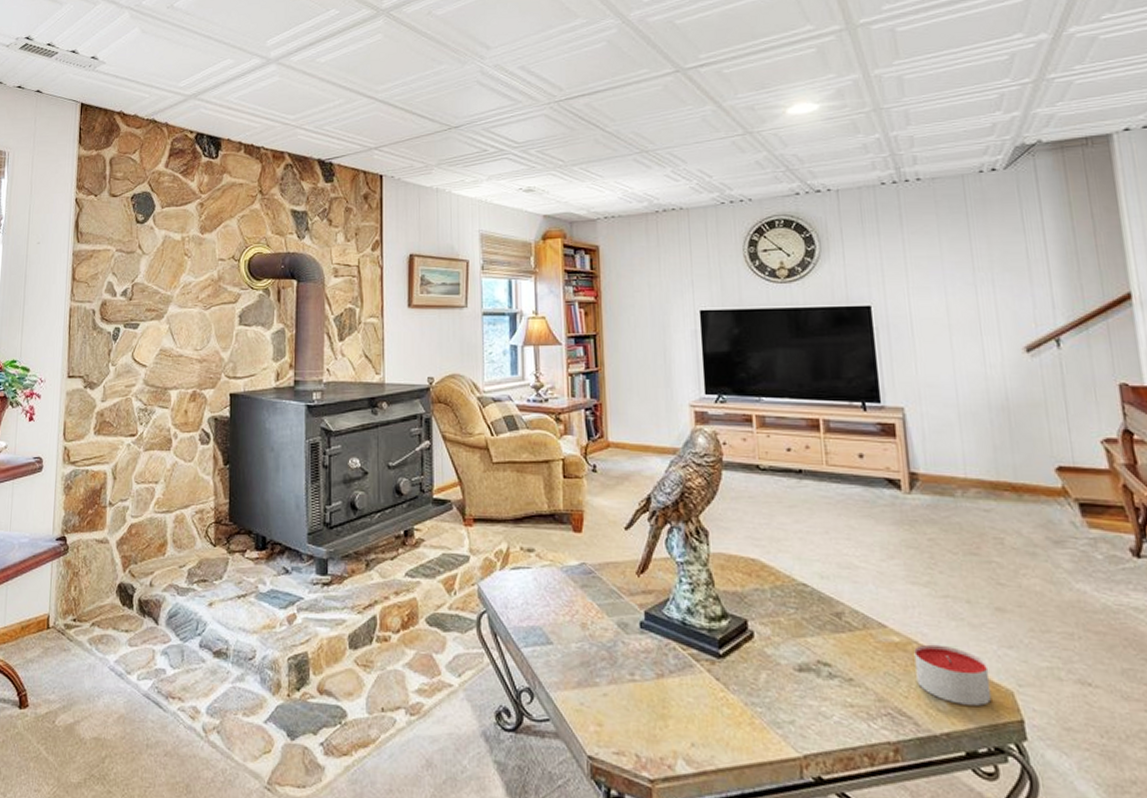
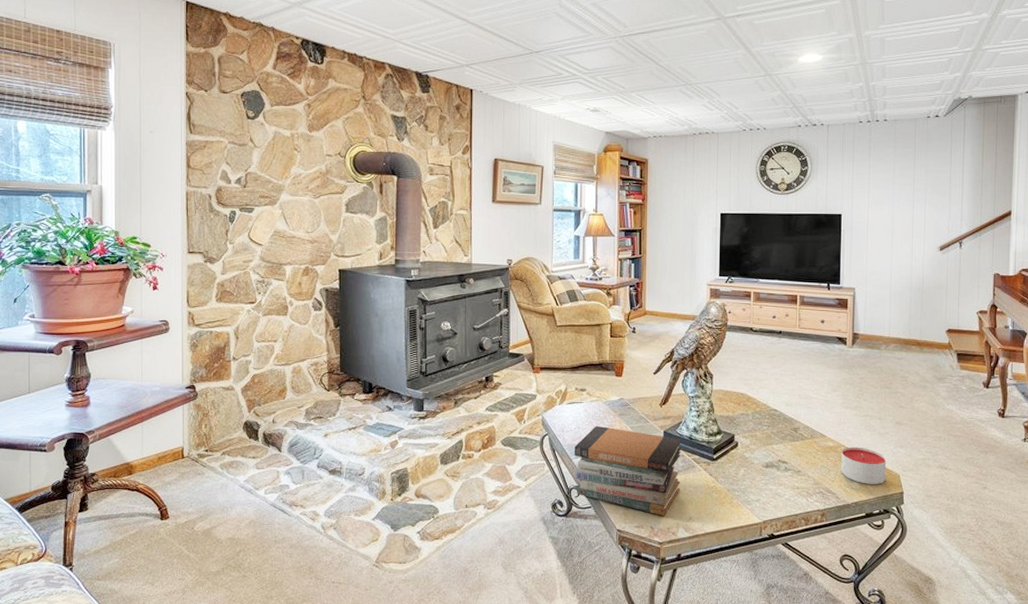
book stack: none [522,602,675,740] -> present [574,426,682,516]

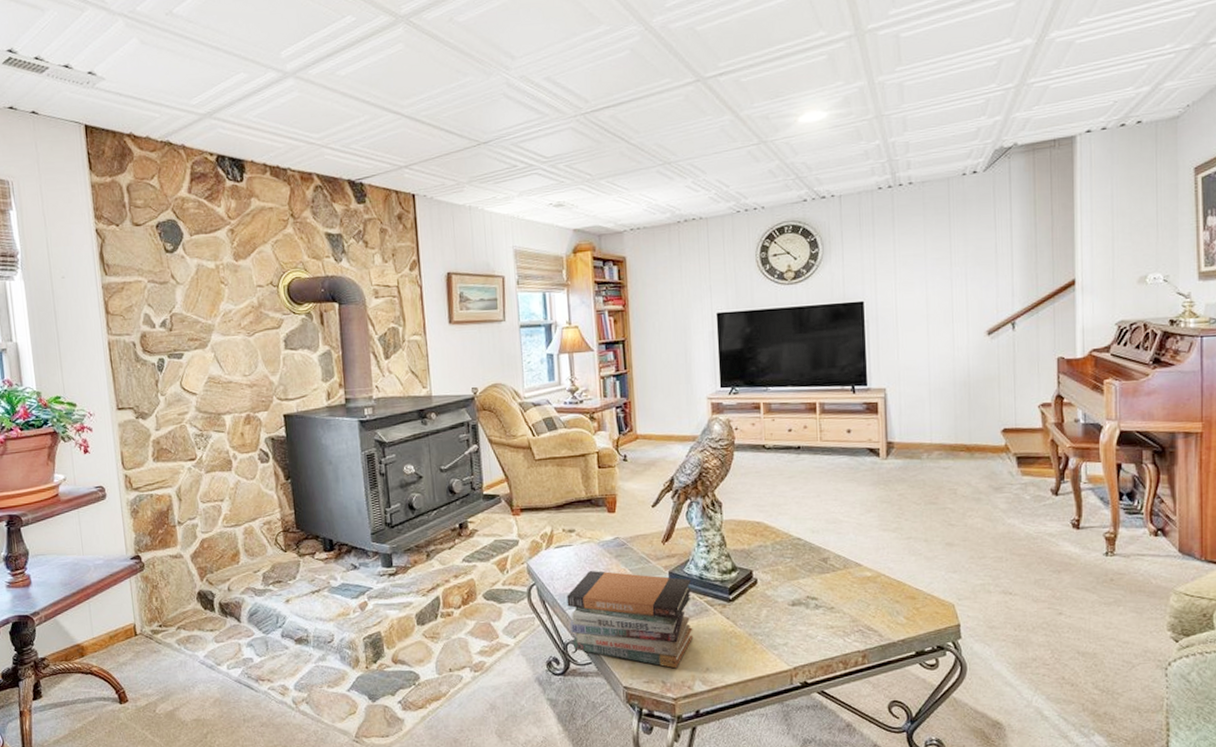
candle: present [841,447,887,484] -> none [882,575,938,618]

